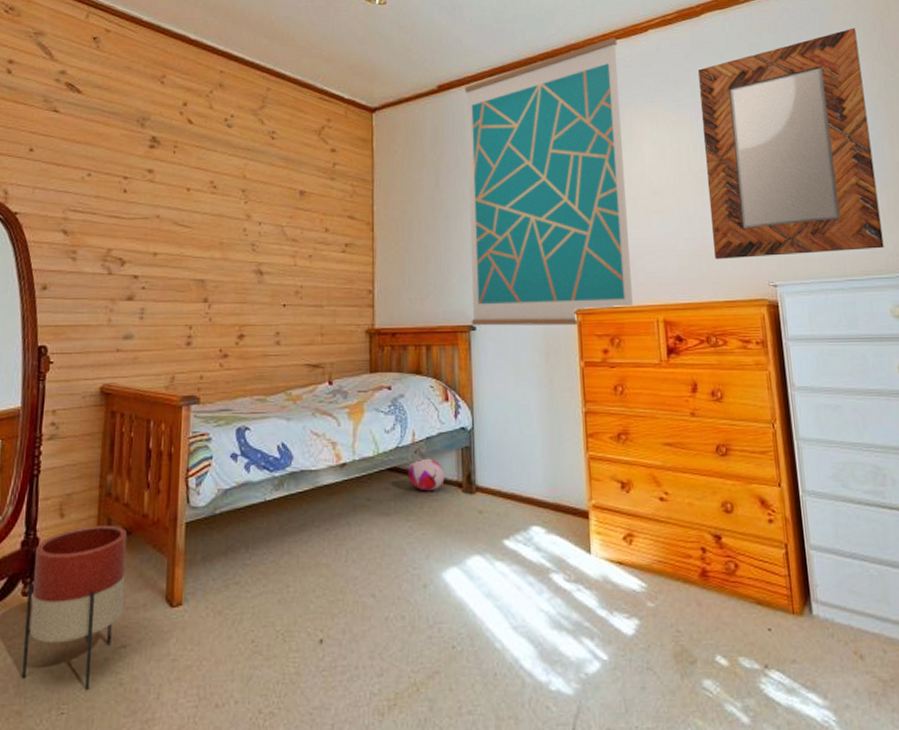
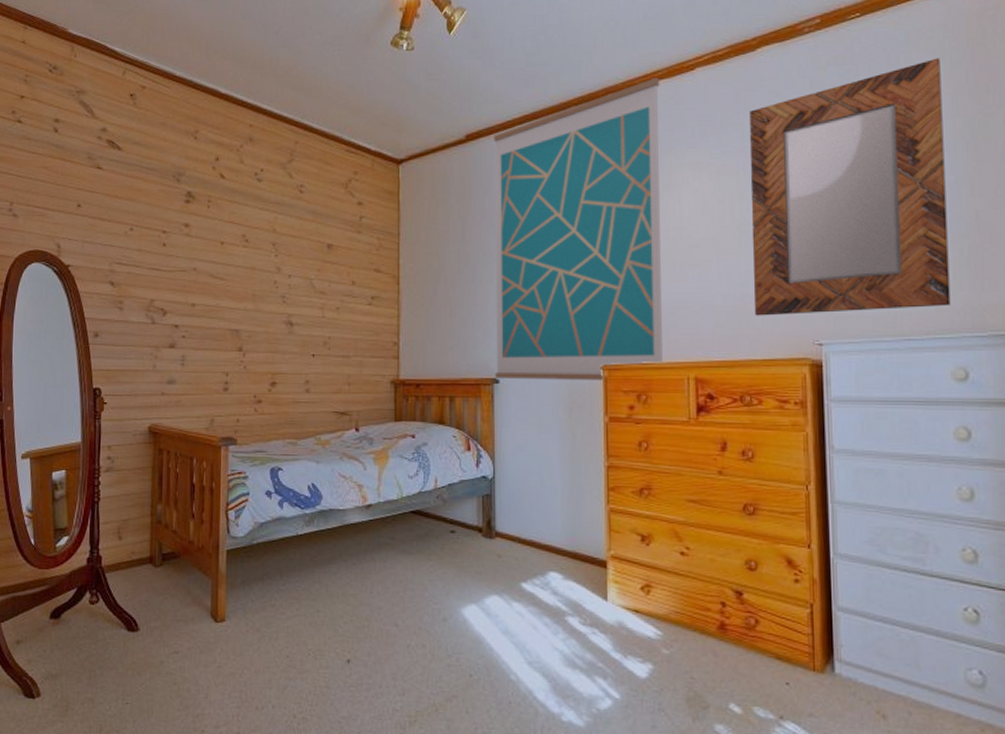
planter: present [21,525,128,690] -> none [92,548,177,686]
plush toy: present [407,458,445,492] -> none [429,503,465,534]

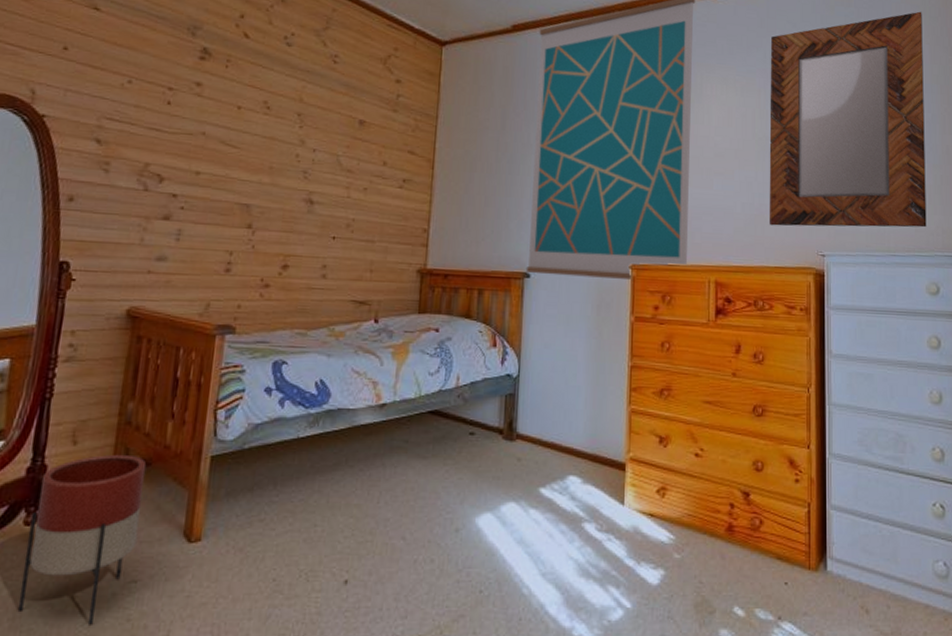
planter: none [92,548,177,686] -> present [17,455,147,625]

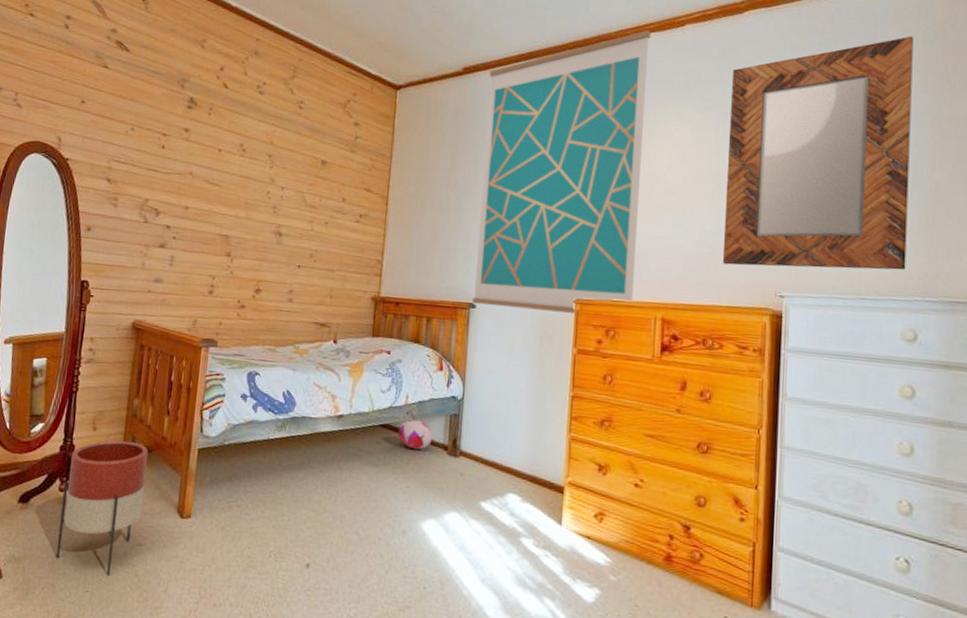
plush toy: none [448,403,487,437] -> present [397,419,433,450]

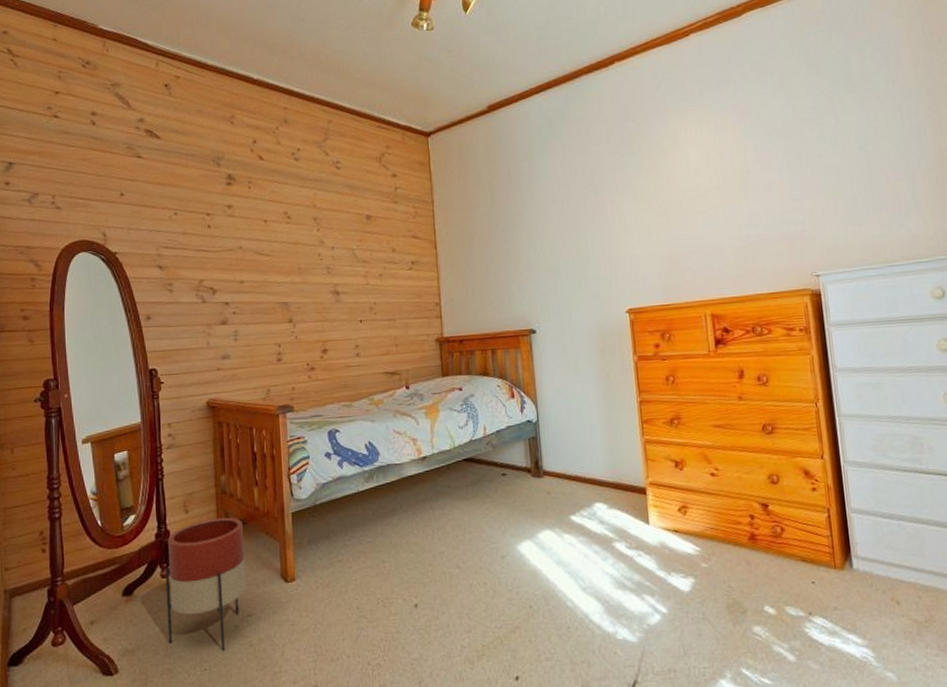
plush toy: present [397,419,433,450] -> none [481,448,515,478]
wall art: present [471,30,651,315] -> none [513,44,681,329]
home mirror: present [722,36,914,271] -> none [739,15,925,254]

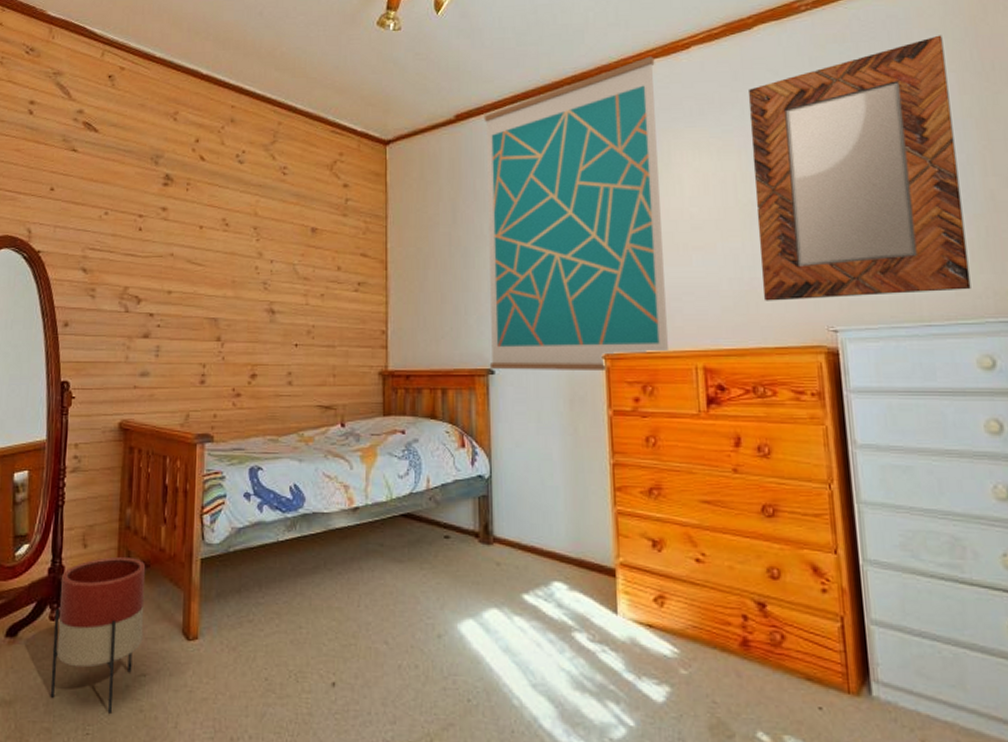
wall art: none [513,44,681,329] -> present [484,56,668,372]
home mirror: none [739,15,925,254] -> present [748,35,971,301]

